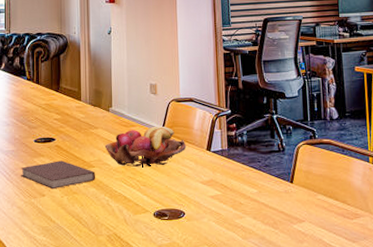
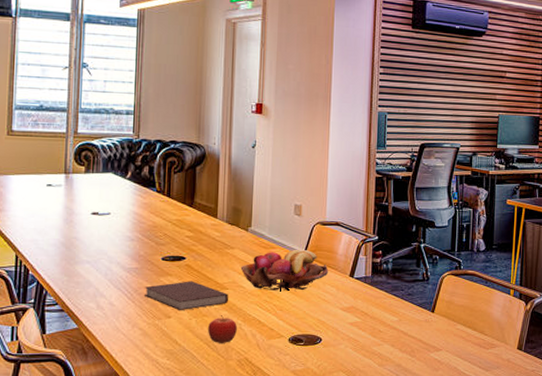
fruit: none [79,192,105,220] -> present [208,315,237,344]

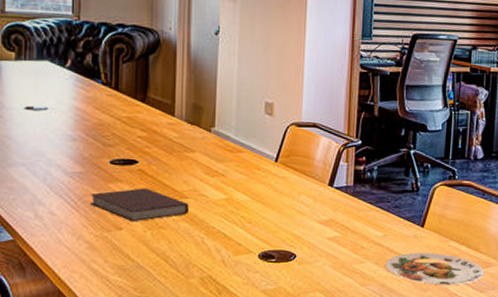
fruit: present [208,315,237,344] -> none [165,227,199,260]
fruit basket: present [240,249,329,291] -> none [202,153,305,201]
plate: none [401,335,490,365] -> present [385,252,485,286]

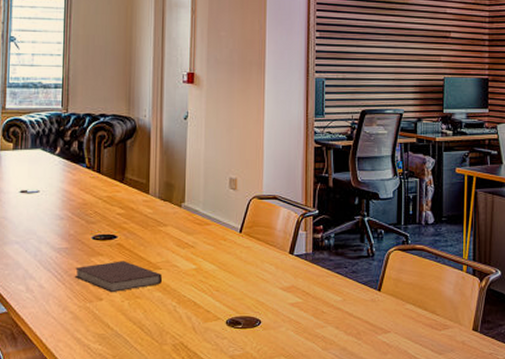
plate: present [385,252,485,286] -> none [346,316,442,349]

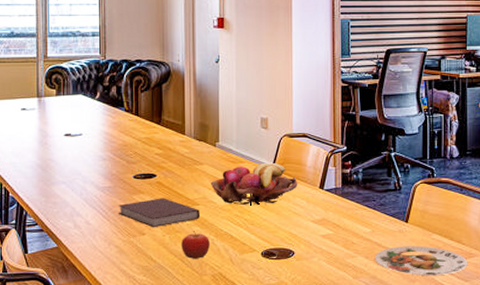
fruit: none [141,297,171,328] -> present [182,231,210,260]
fruit basket: none [174,225,267,270] -> present [210,162,298,205]
plate: none [346,316,442,349] -> present [375,246,468,276]

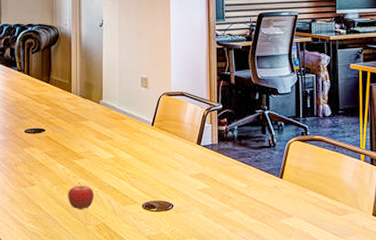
notebook: present [119,198,201,228] -> none [11,151,86,179]
fruit basket: present [210,162,298,205] -> none [94,119,177,159]
plate: present [375,246,468,276] -> none [251,201,343,232]

